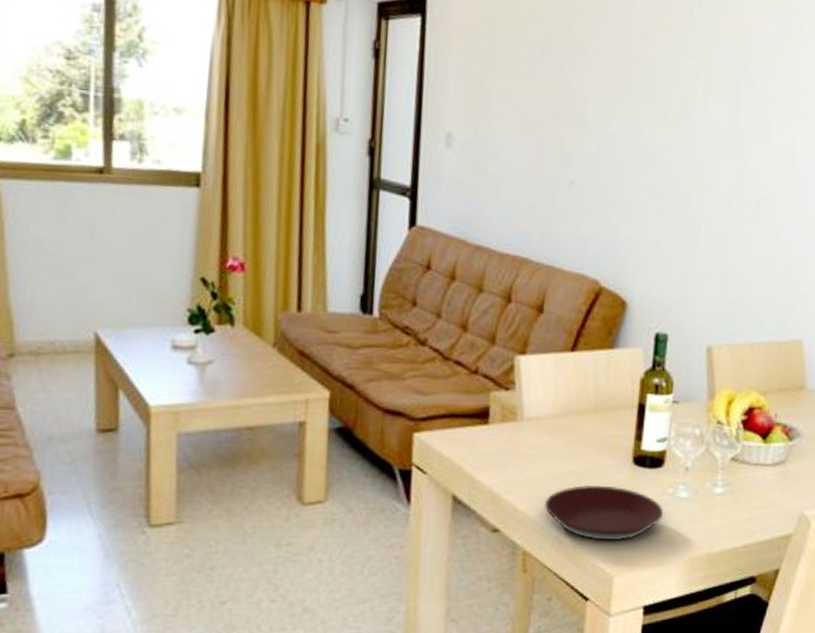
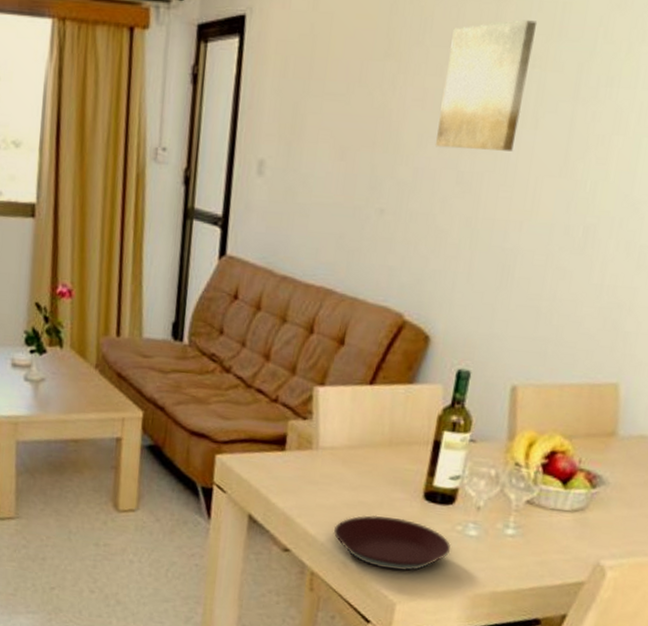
wall art: none [617,16,699,130] -> present [434,20,538,151]

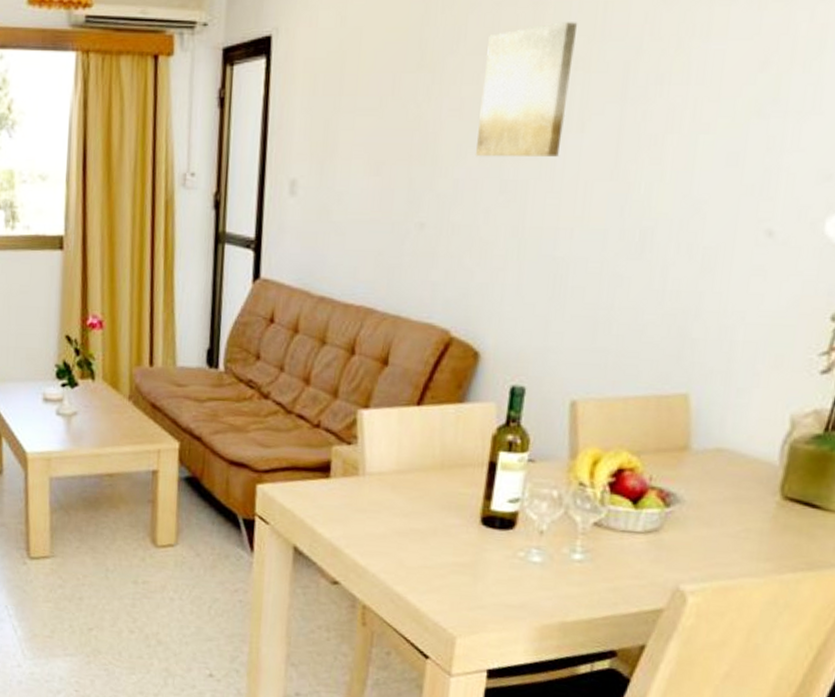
plate: present [333,515,451,571] -> none [384,543,514,602]

